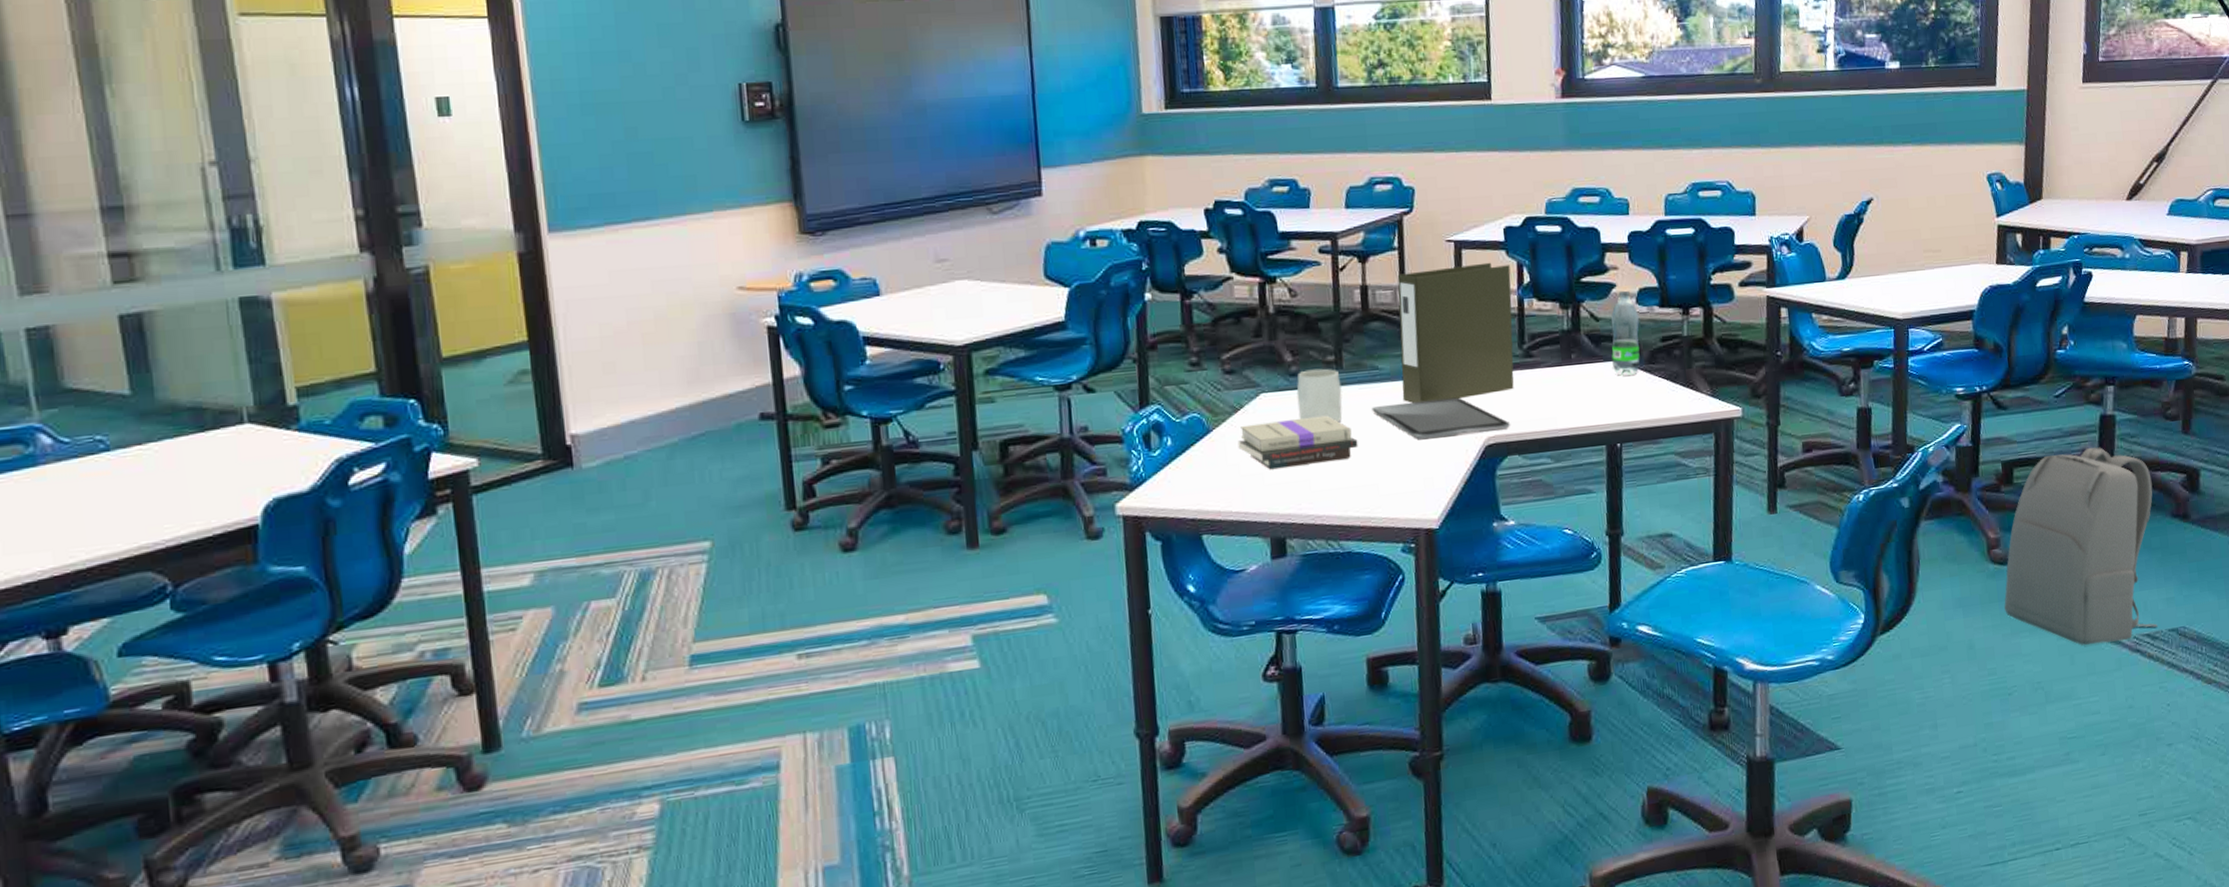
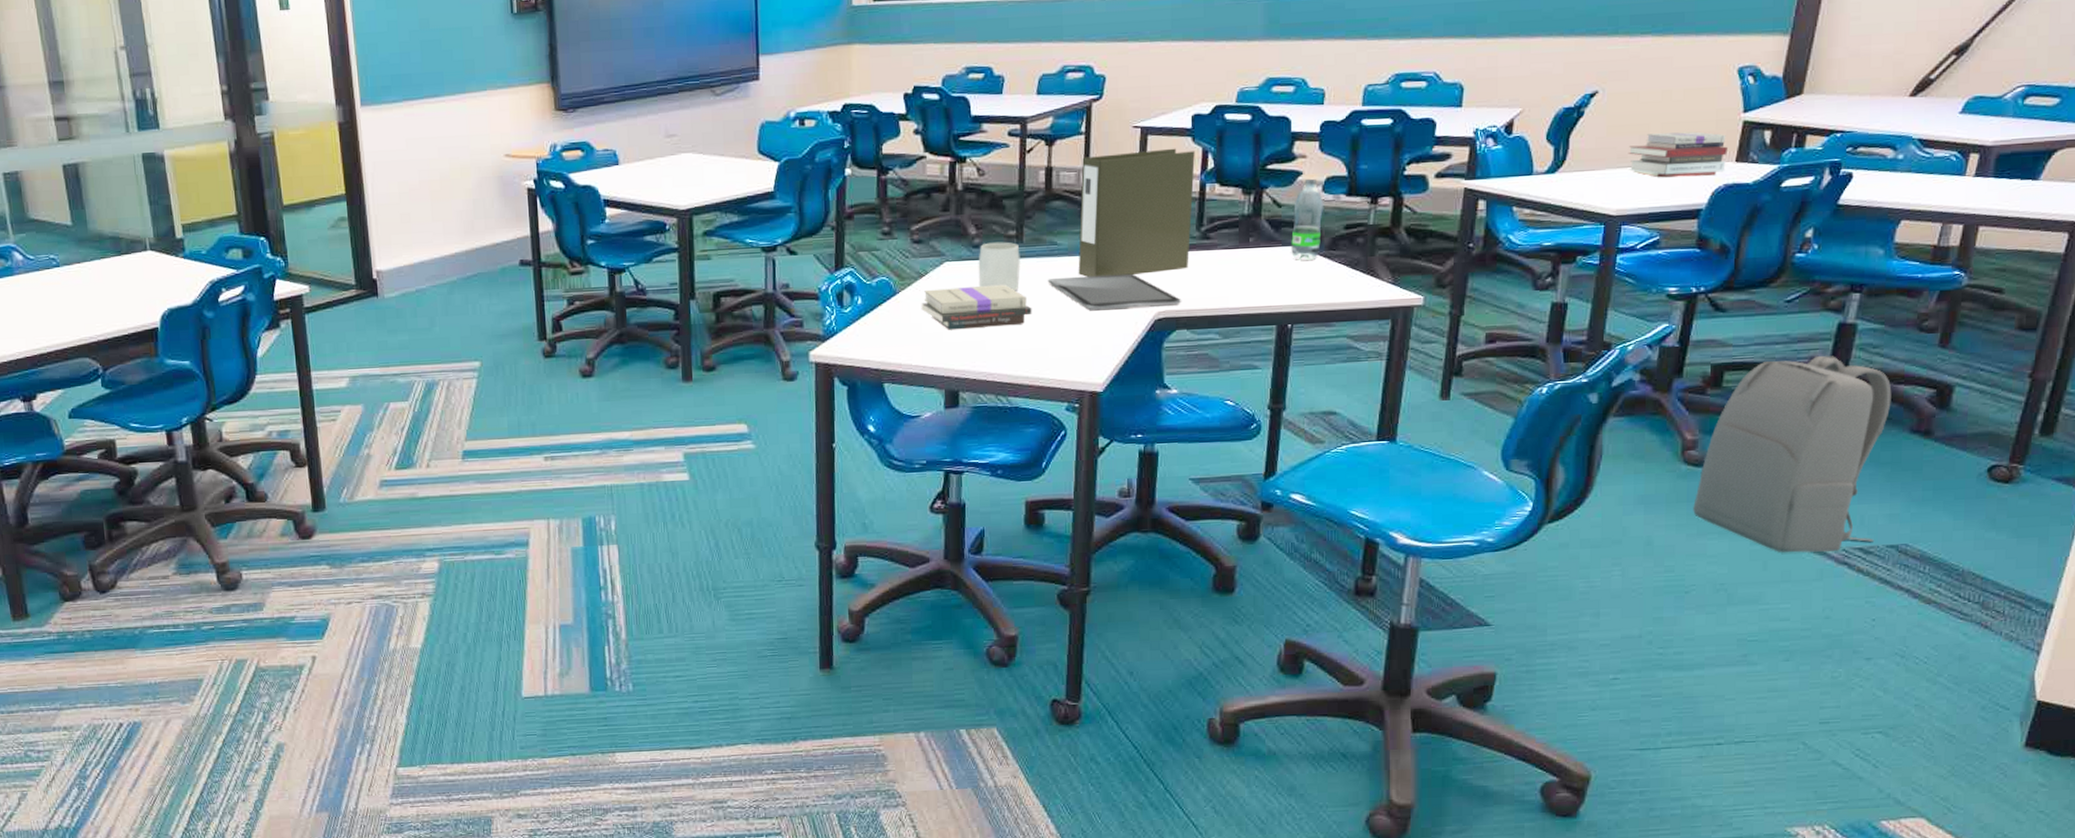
books: none [1905,236,1989,280] -> present [1628,131,1727,177]

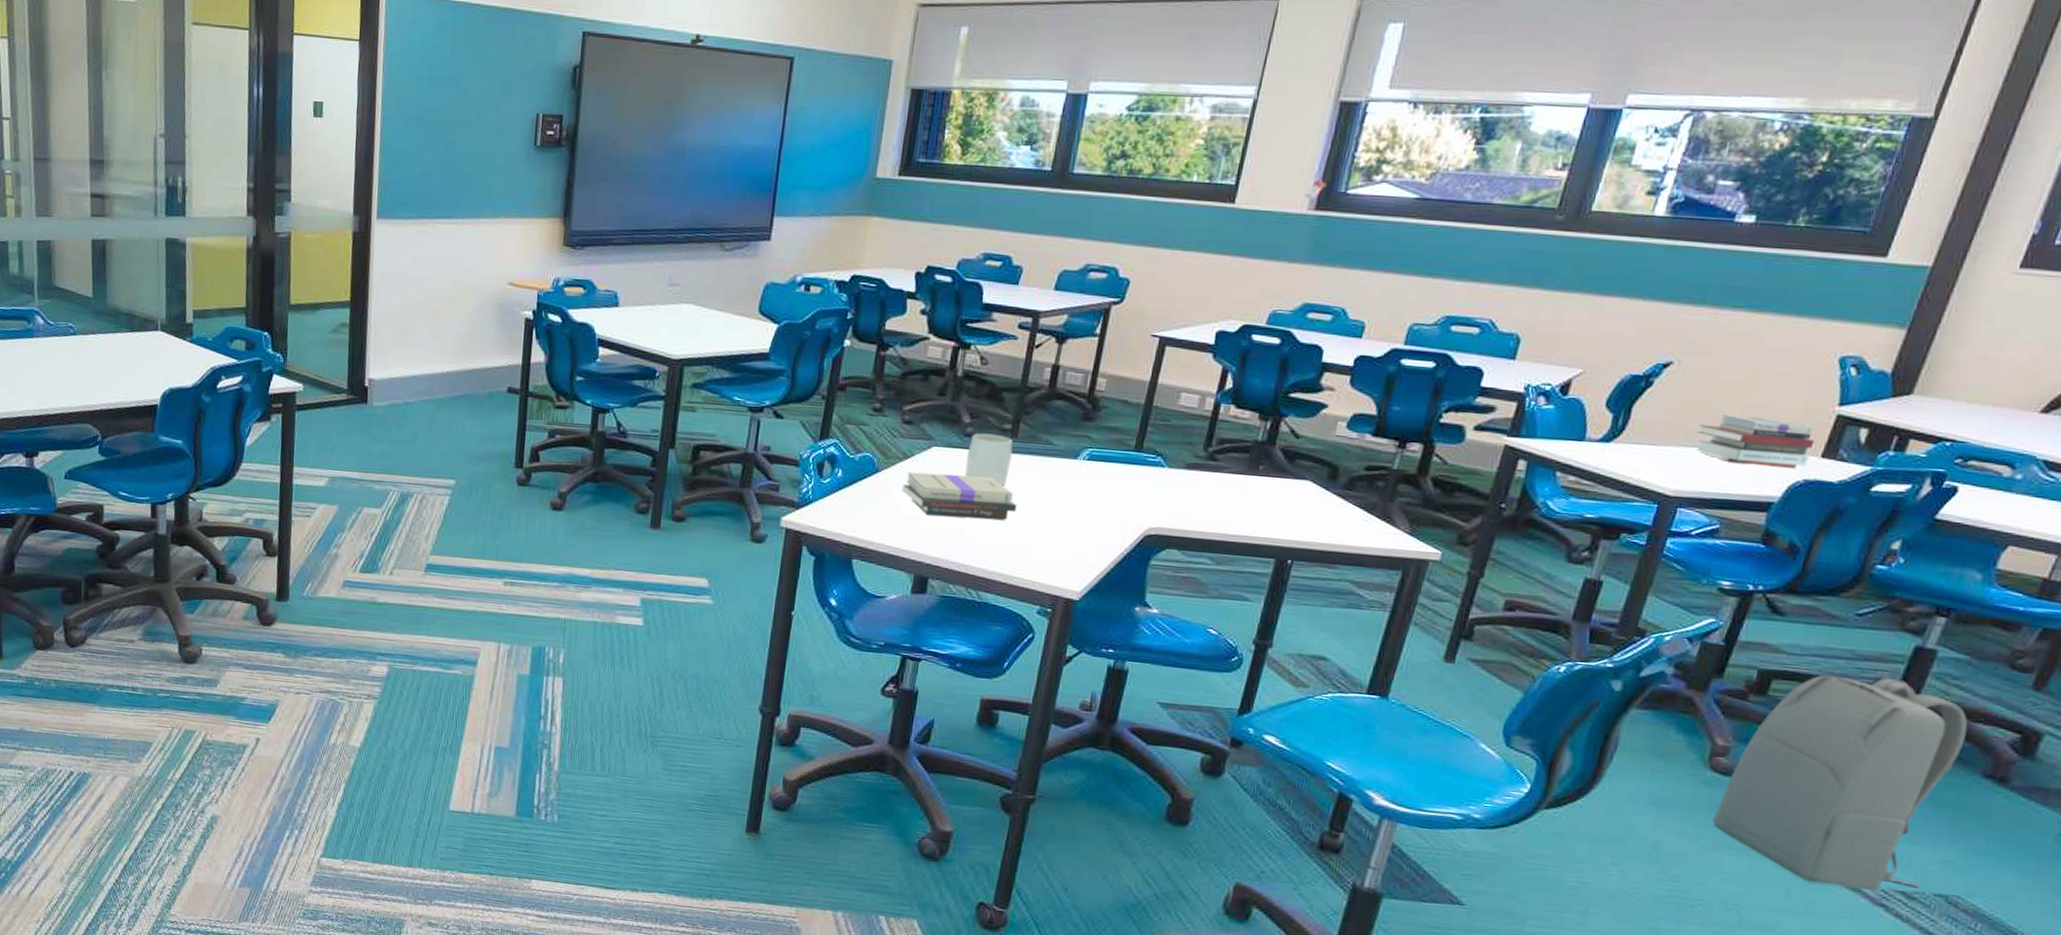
tablet: present [1047,273,1182,311] -> none [1037,478,1177,524]
binder: present [1078,148,1195,277] -> none [1070,359,1214,488]
bottle: present [1291,178,1323,261] -> none [1302,412,1346,497]

